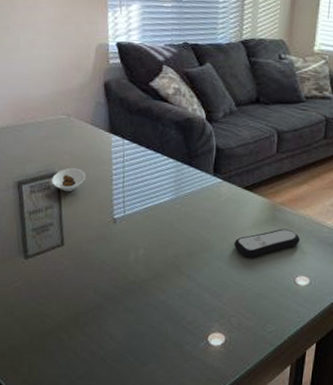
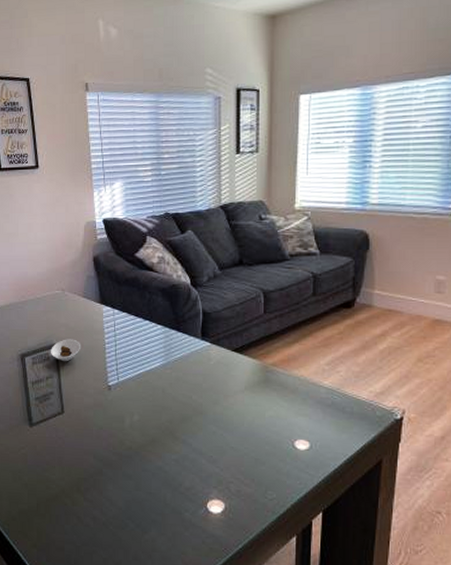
remote control: present [234,228,300,258] -> none [227,390,295,422]

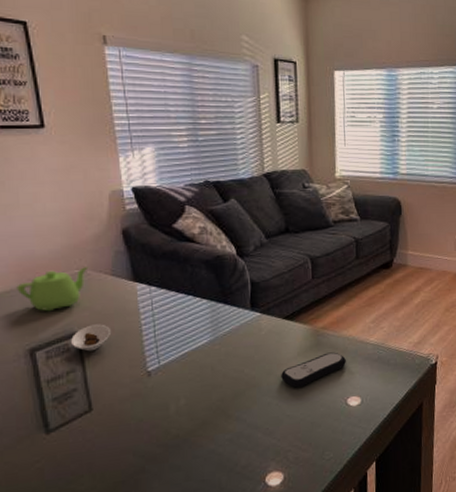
teapot: none [14,289,66,325] -> present [16,267,89,312]
remote control: none [227,390,295,422] -> present [281,352,346,388]

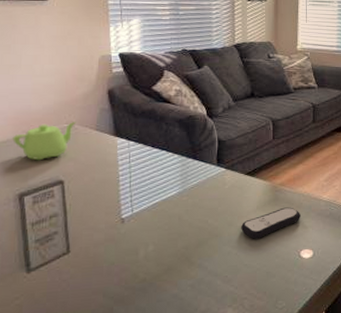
saucer: present [71,324,110,352] -> none [56,173,91,198]

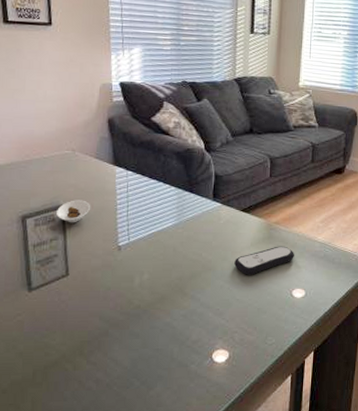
teapot: present [12,122,76,161] -> none [16,149,77,185]
saucer: none [56,173,91,198] -> present [57,200,90,223]

